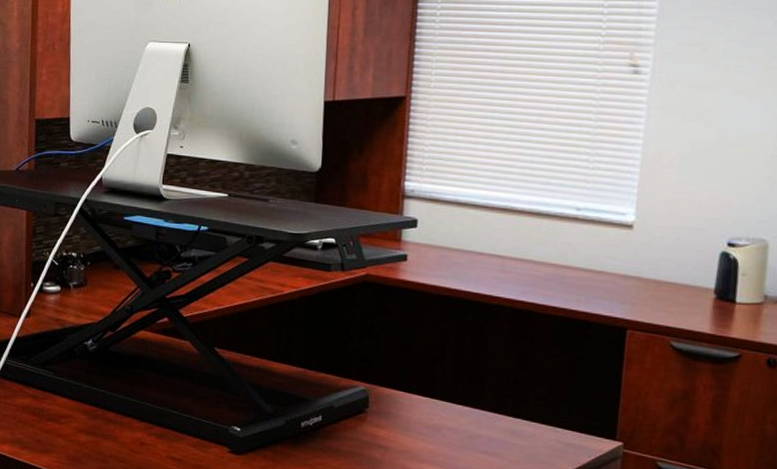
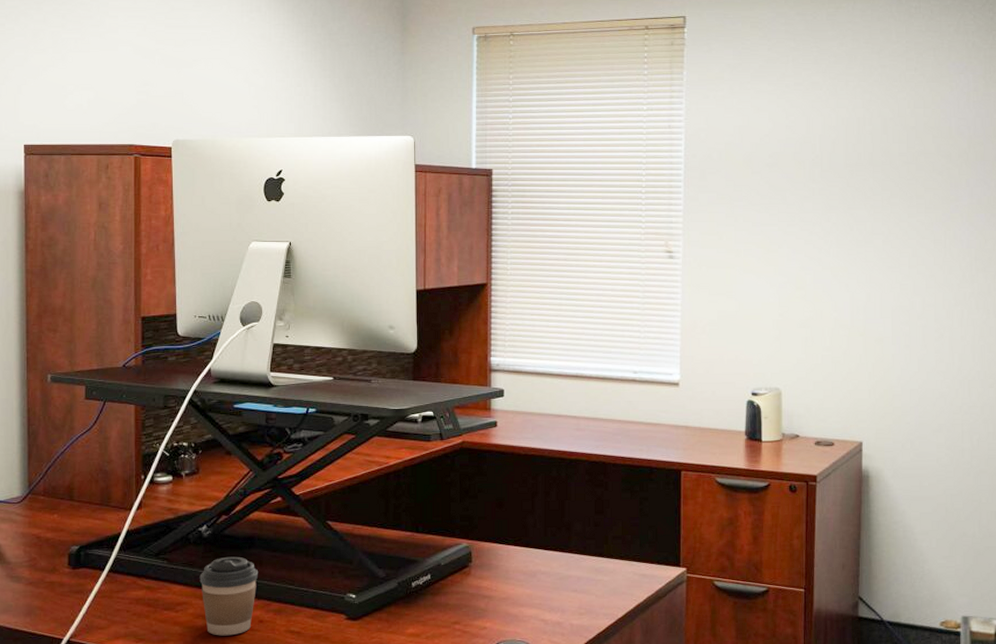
coffee cup: none [83,374,141,455] -> present [199,556,258,636]

